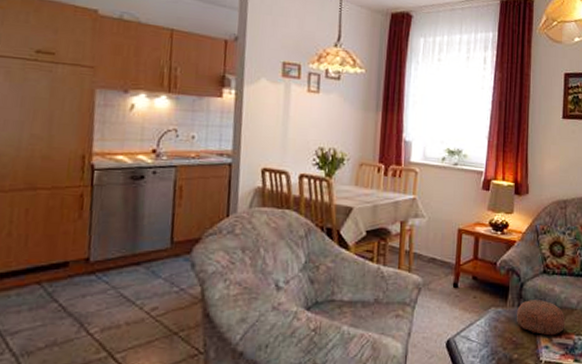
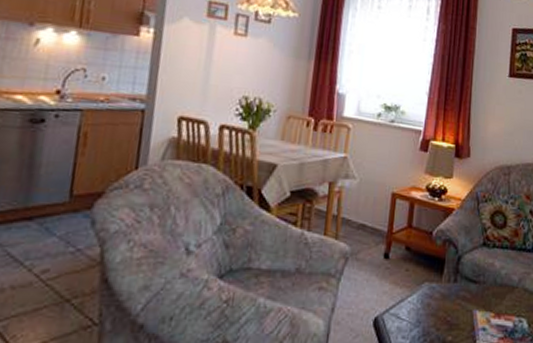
decorative bowl: present [517,300,566,336] -> none [452,275,506,316]

